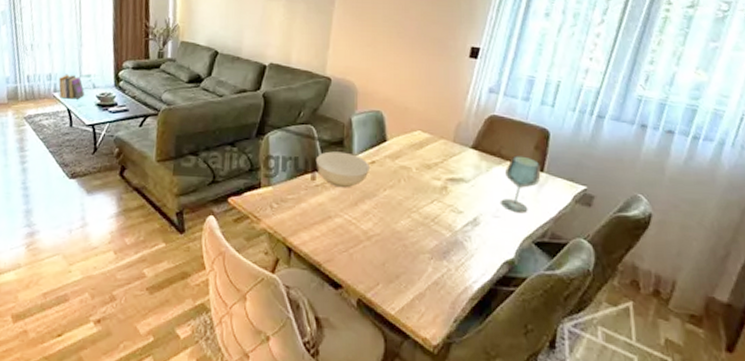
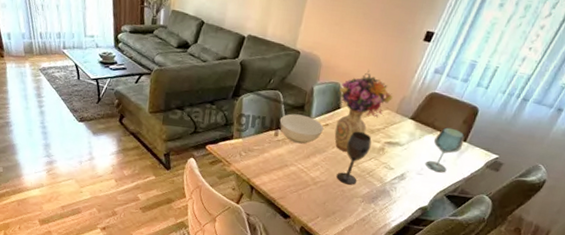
books: present [58,75,85,99] -> none [67,34,90,57]
flower arrangement: none [381,93,446,194] -> present [334,69,393,152]
wine glass: none [394,167,430,237] -> present [336,131,372,185]

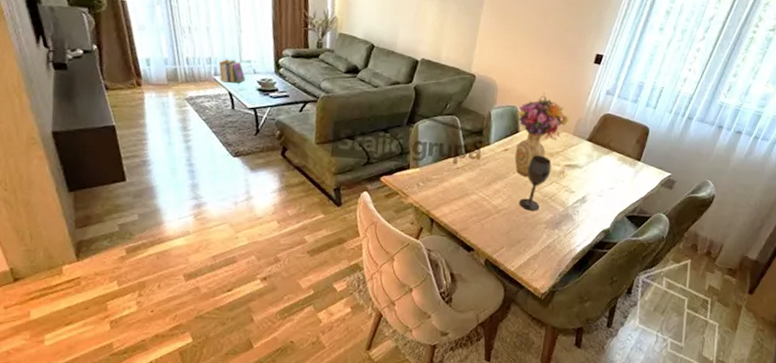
books: none [67,34,90,57] -> present [219,59,246,84]
bowl: present [279,113,324,144] -> none [458,139,503,171]
wine glass: present [426,127,465,173] -> none [605,147,639,194]

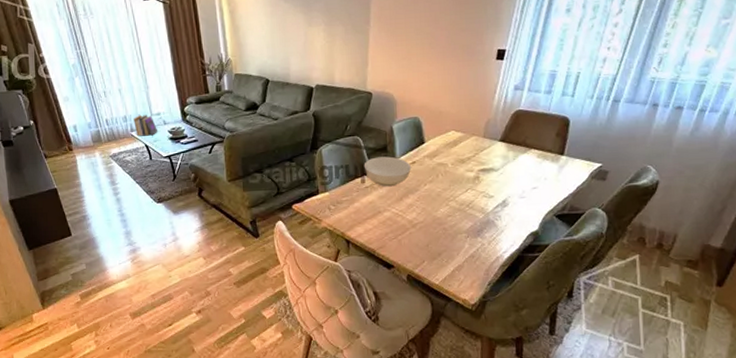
bowl: none [458,139,503,171] -> present [364,156,411,187]
flower arrangement: present [514,92,569,177] -> none [419,98,477,187]
wine glass: present [519,155,552,211] -> none [435,163,465,221]

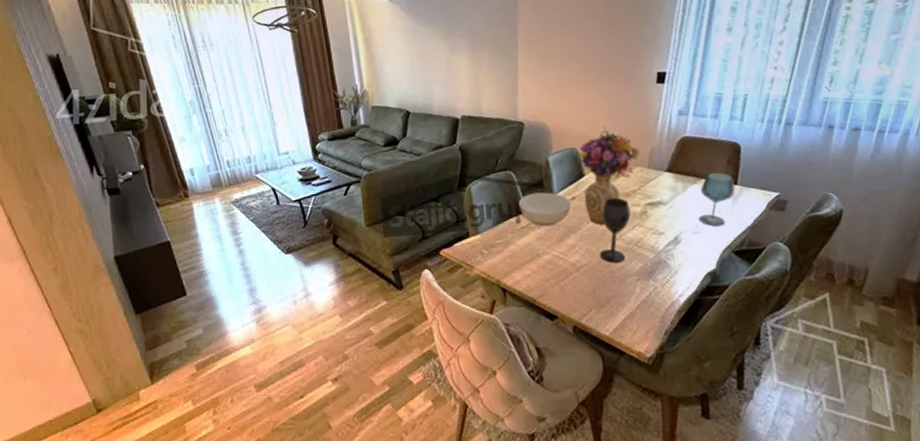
books: present [134,115,158,136] -> none [259,154,287,179]
flower arrangement: none [419,98,477,187] -> present [577,126,640,225]
wine glass: none [435,163,465,221] -> present [600,197,631,263]
wine glass: none [526,143,561,192] -> present [699,172,735,227]

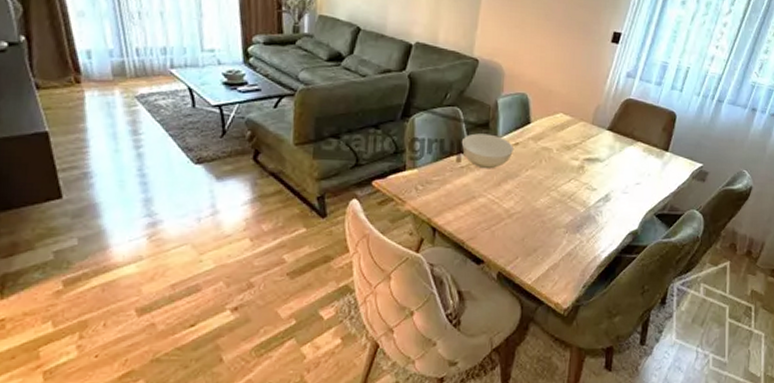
flower arrangement: present [577,126,640,225] -> none [526,76,586,174]
wine glass: present [600,197,631,263] -> none [534,148,569,213]
wine glass: present [699,172,735,227] -> none [630,137,666,189]

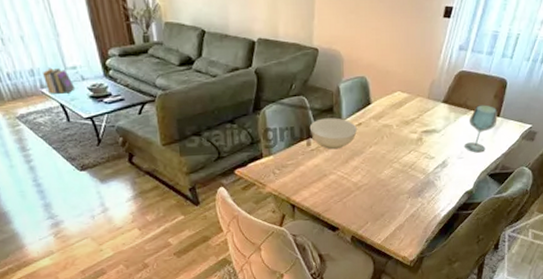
books: none [176,49,209,77] -> present [43,68,76,94]
wine glass: none [630,137,666,189] -> present [465,105,498,153]

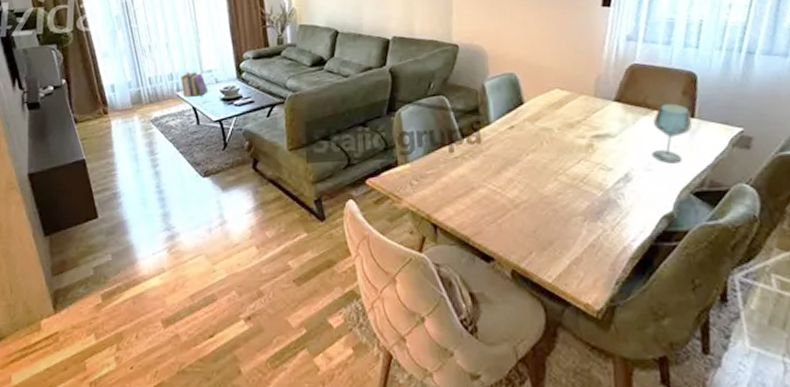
bowl: present [309,118,357,150] -> none [451,120,509,157]

